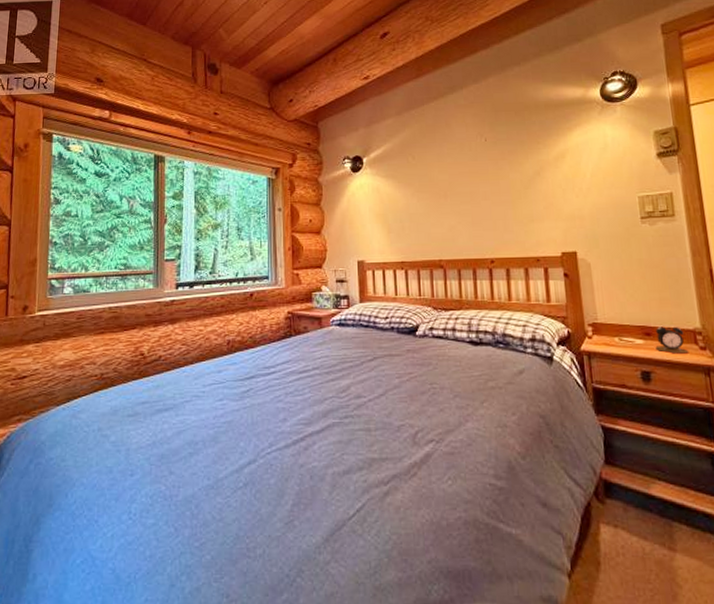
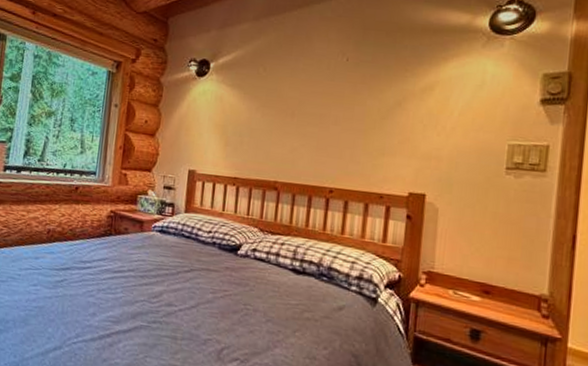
alarm clock: present [655,325,689,354] -> none [492,285,529,319]

